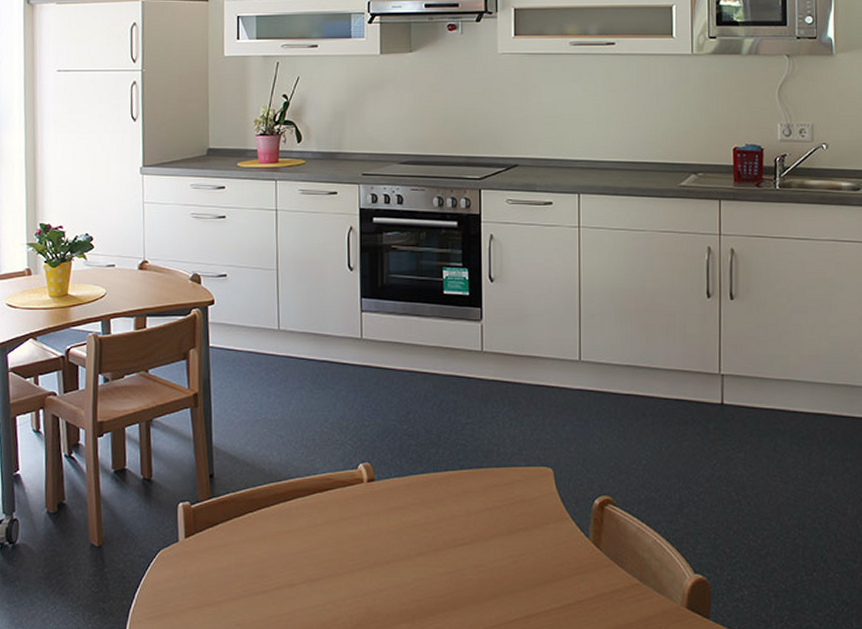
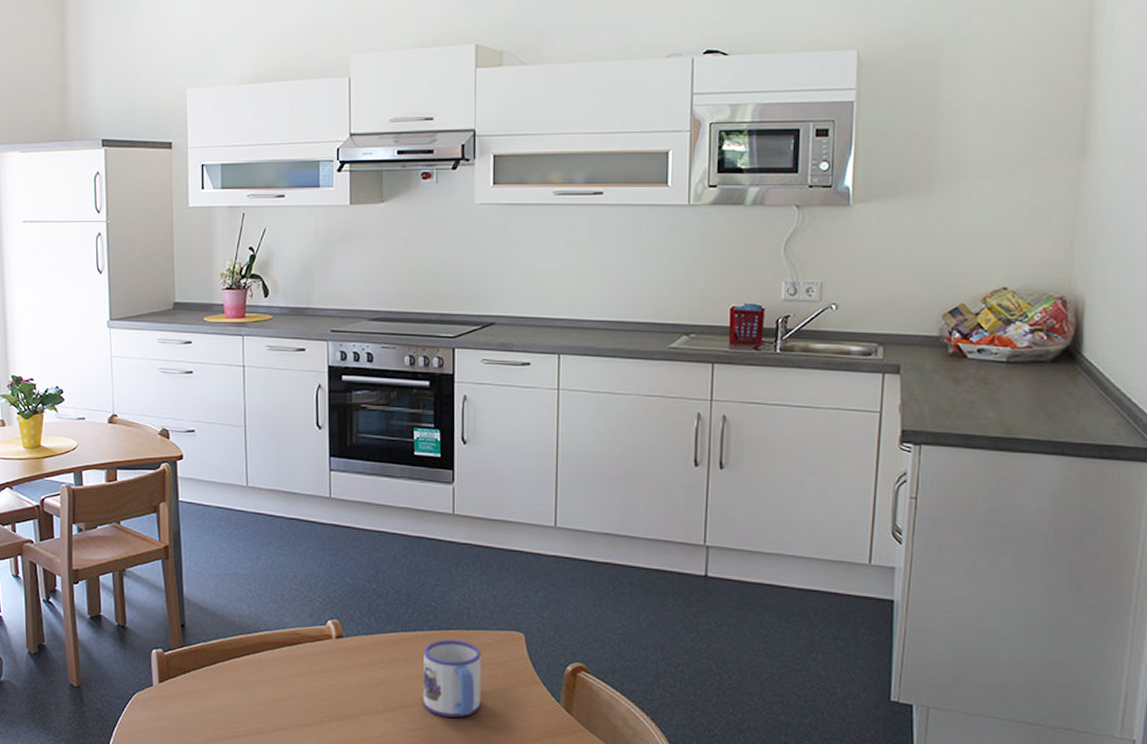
mug: none [455,478,512,558] -> present [423,639,482,718]

